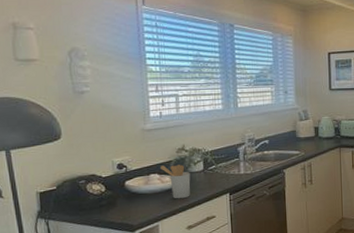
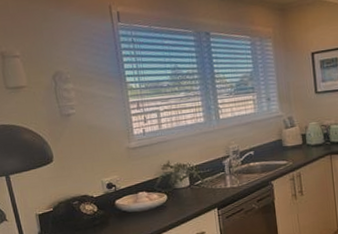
utensil holder: present [160,164,191,199] -> none [147,181,179,216]

